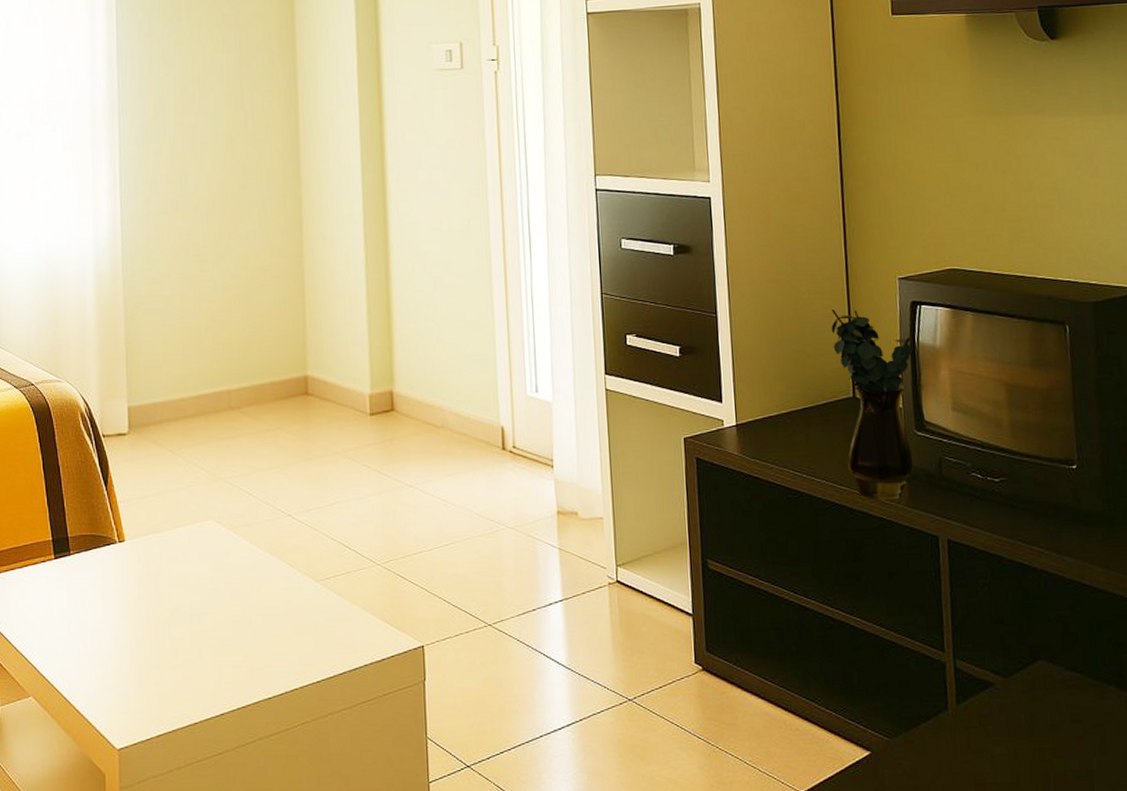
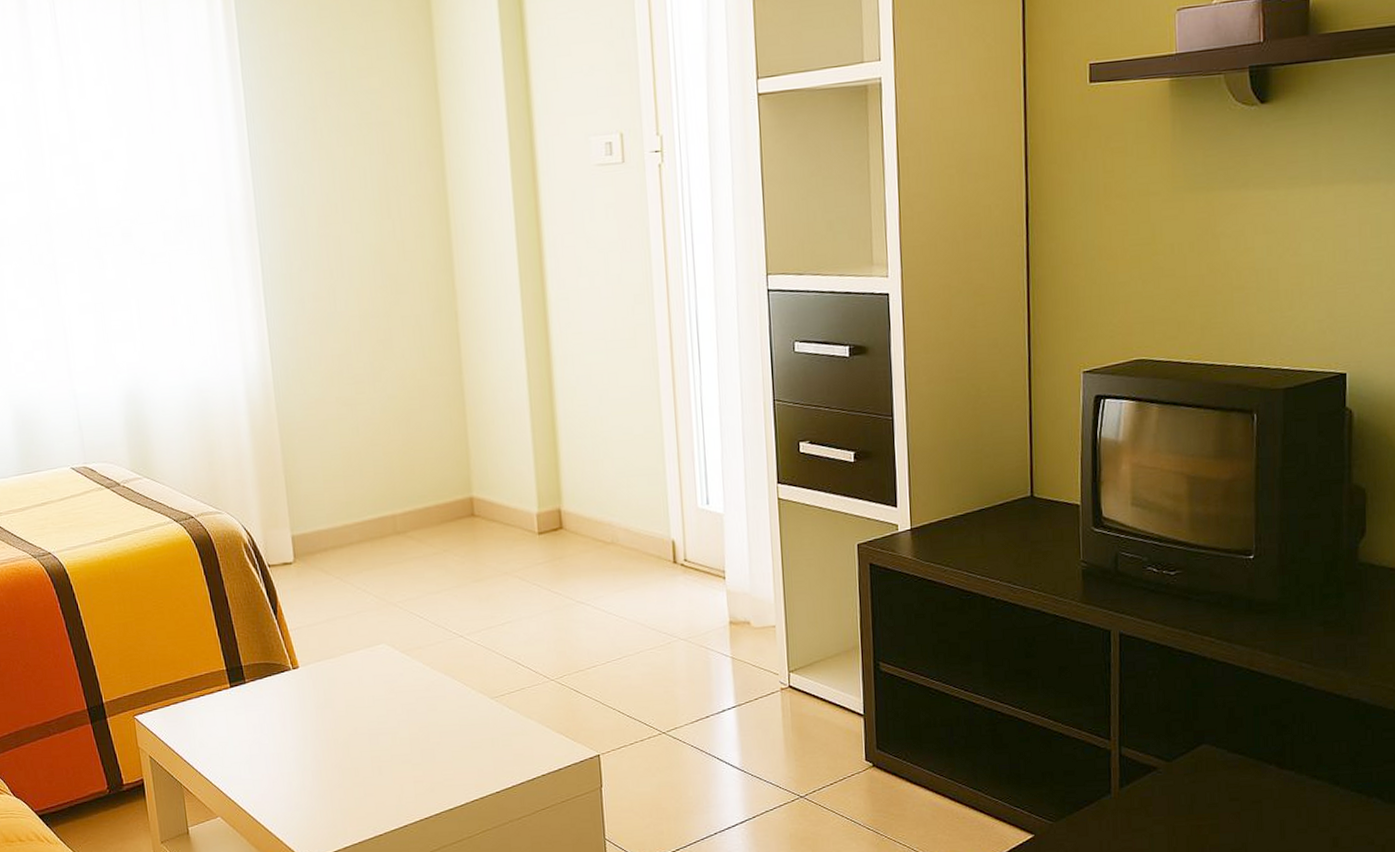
vase: present [831,309,914,501] -> none [1011,407,1094,598]

